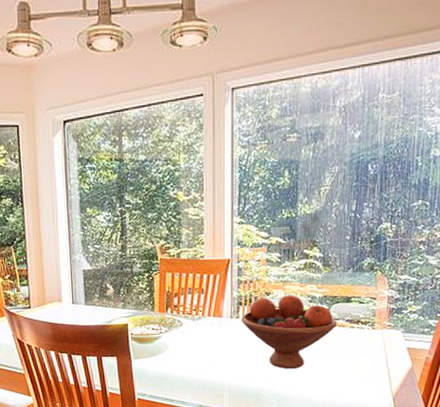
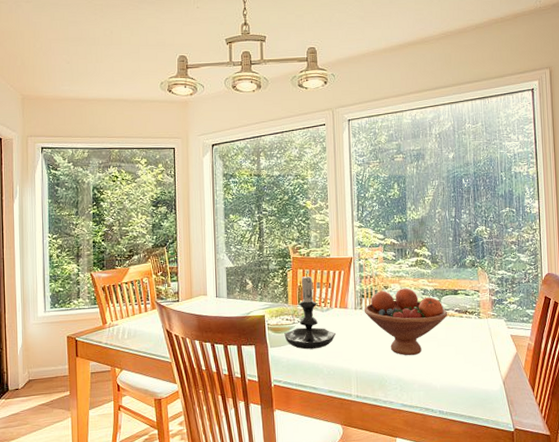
candle holder: none [150,275,208,362] -> present [284,272,336,350]

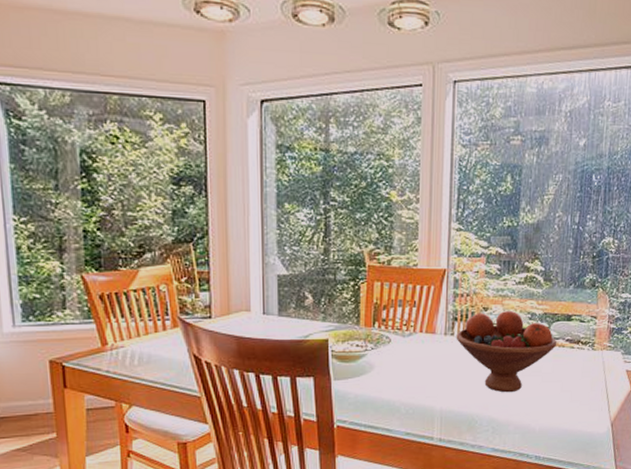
candle holder: present [284,272,336,350] -> none [353,285,418,383]

